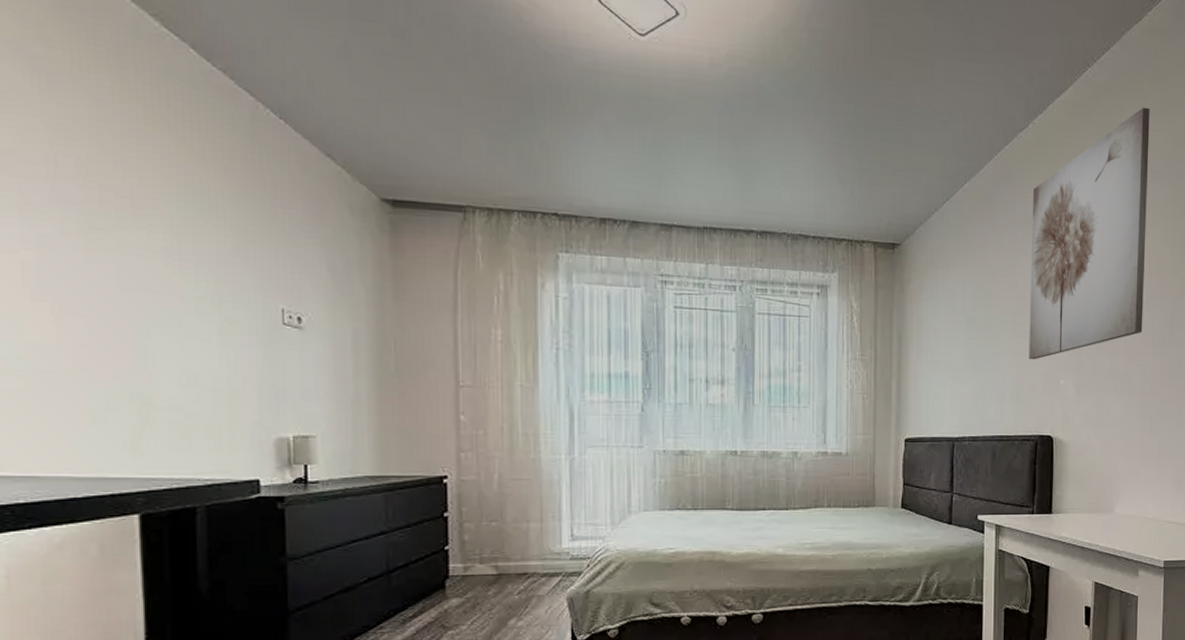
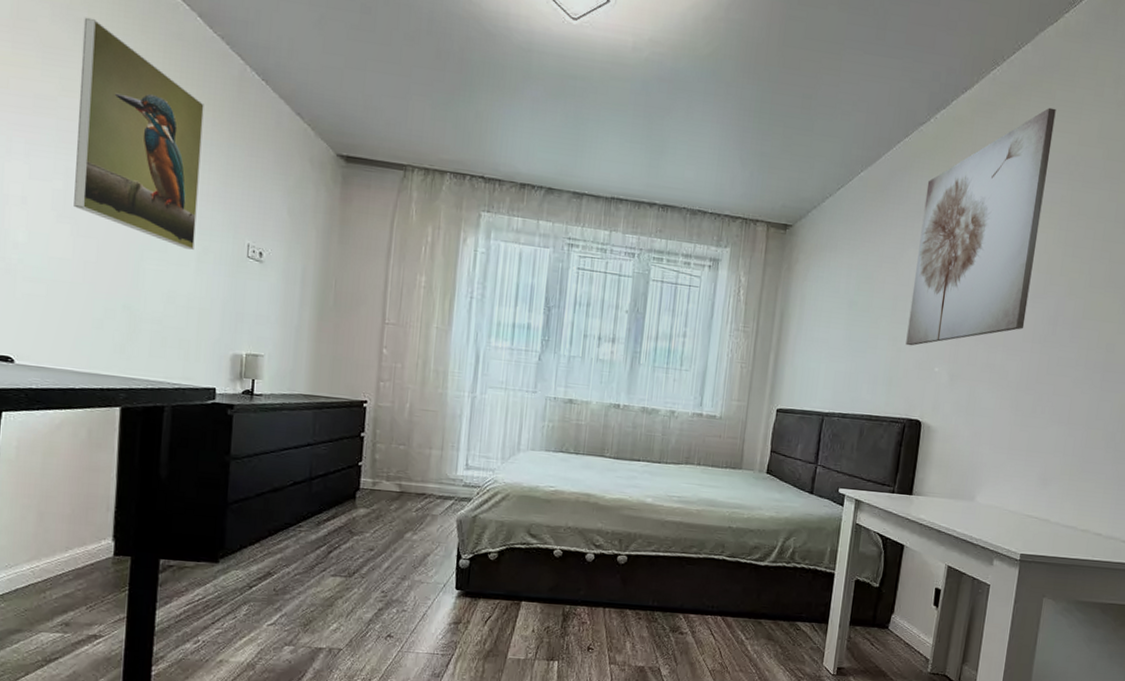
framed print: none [41,53,214,321] -> present [74,17,204,250]

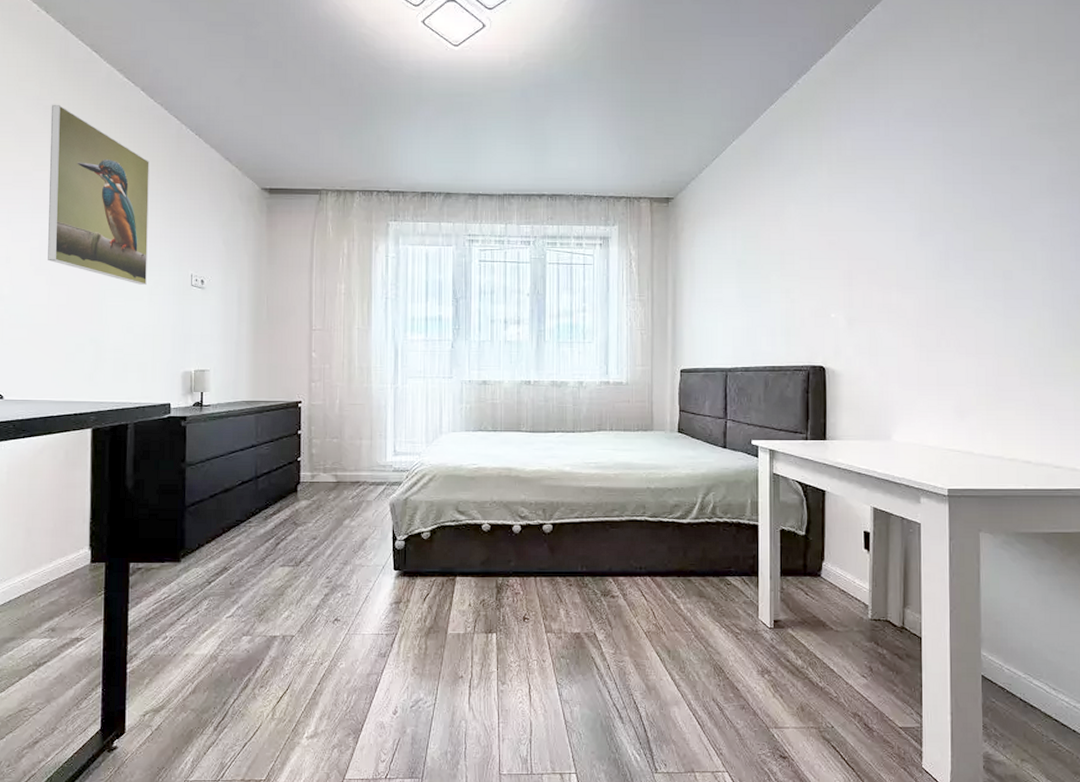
wall art: present [905,107,1056,346] -> none [798,59,916,296]

